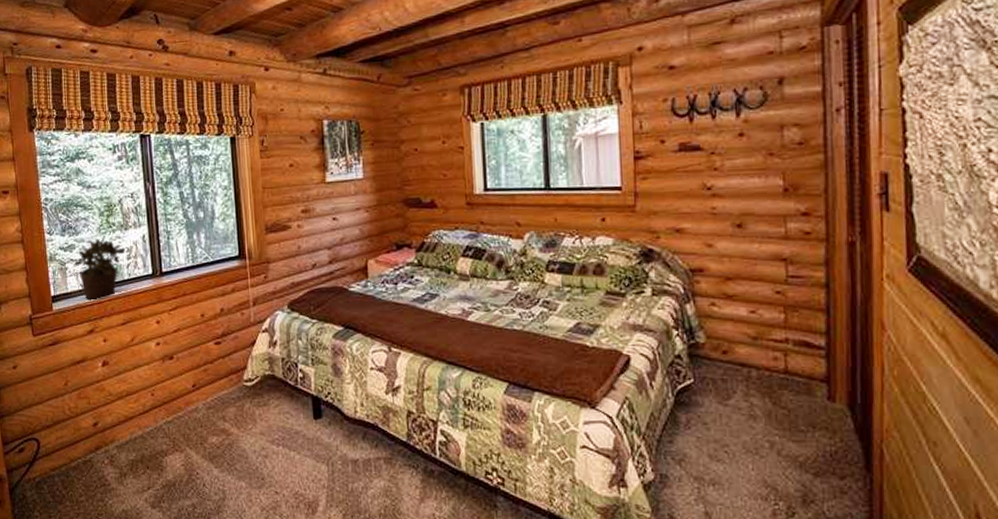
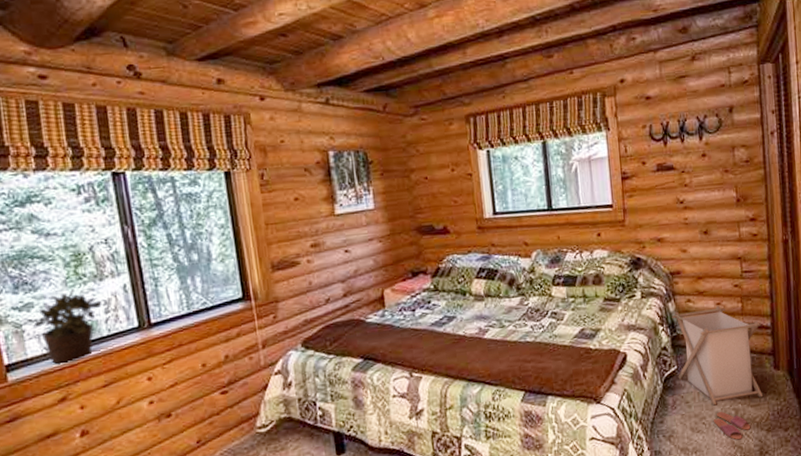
laundry basket: none [689,314,812,433] -> present [671,306,764,406]
slippers: none [738,440,791,480] -> present [713,411,751,440]

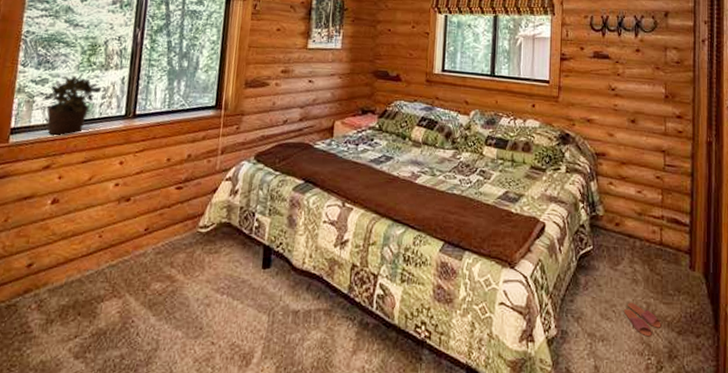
laundry basket: present [671,306,764,406] -> none [593,191,680,296]

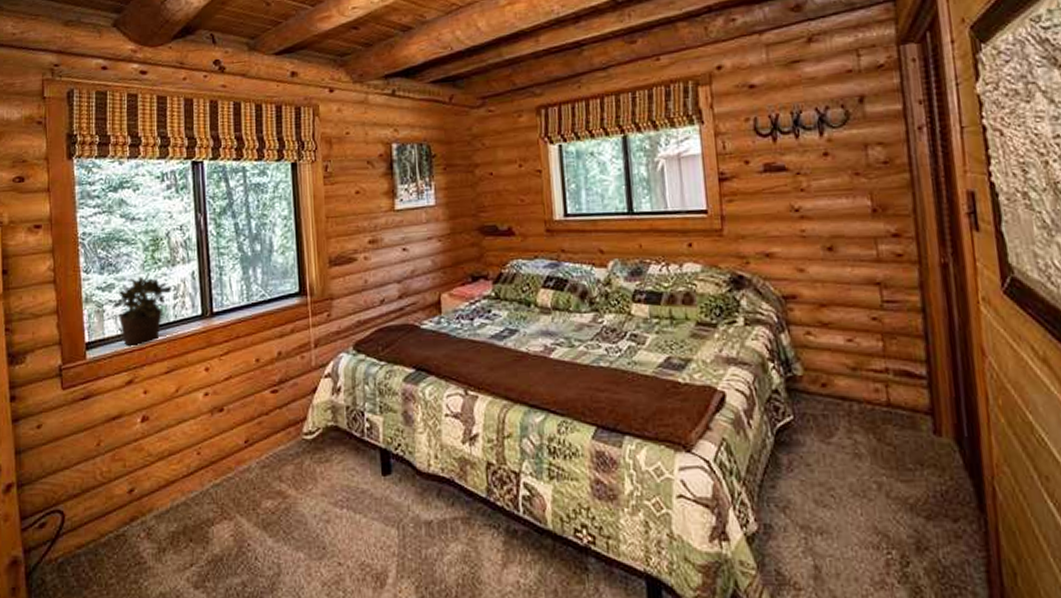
slippers: present [623,302,661,337] -> none [845,482,902,525]

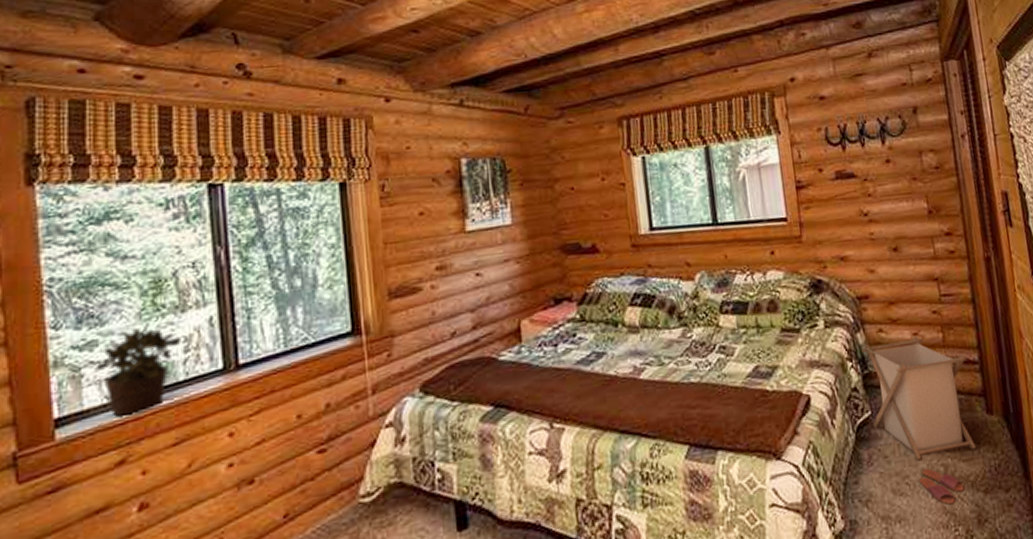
laundry basket: none [785,343,919,474] -> present [861,336,977,461]
slippers: none [845,482,902,525] -> present [918,467,965,505]

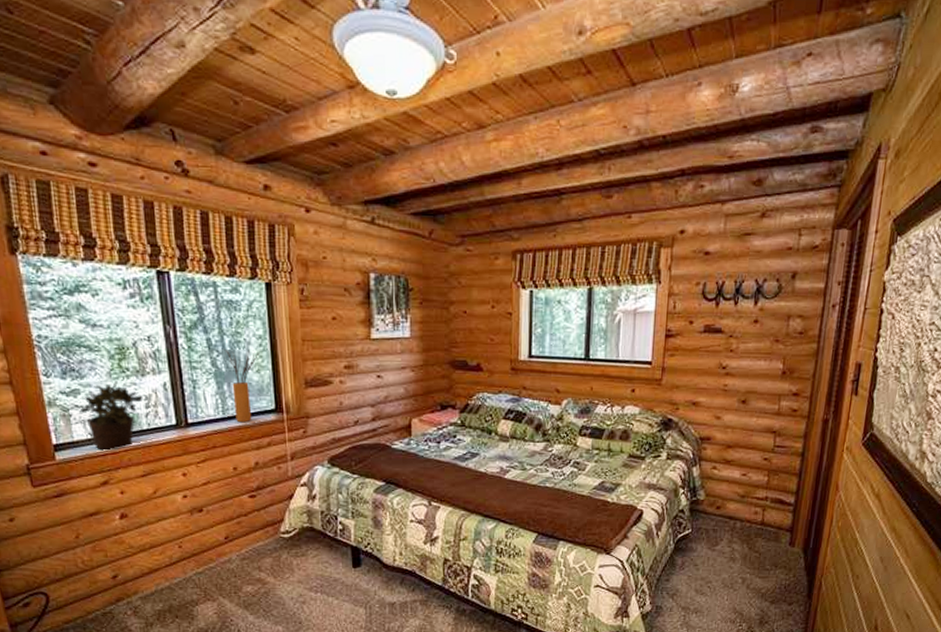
vase: none [288,263,332,355] -> present [224,349,260,423]
laundry basket: present [861,336,977,461] -> none [691,477,785,572]
slippers: present [918,467,965,505] -> none [718,578,755,607]

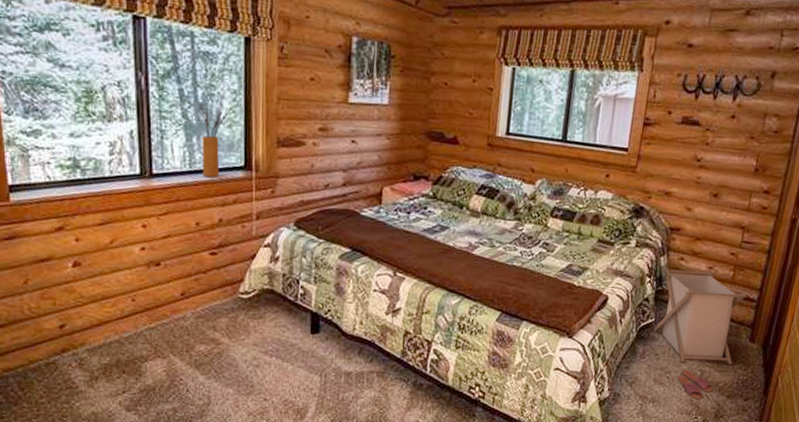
potted plant: present [79,381,143,451] -> none [39,124,108,196]
laundry basket: none [691,477,785,572] -> present [653,266,748,365]
slippers: none [718,578,755,607] -> present [677,369,713,400]

